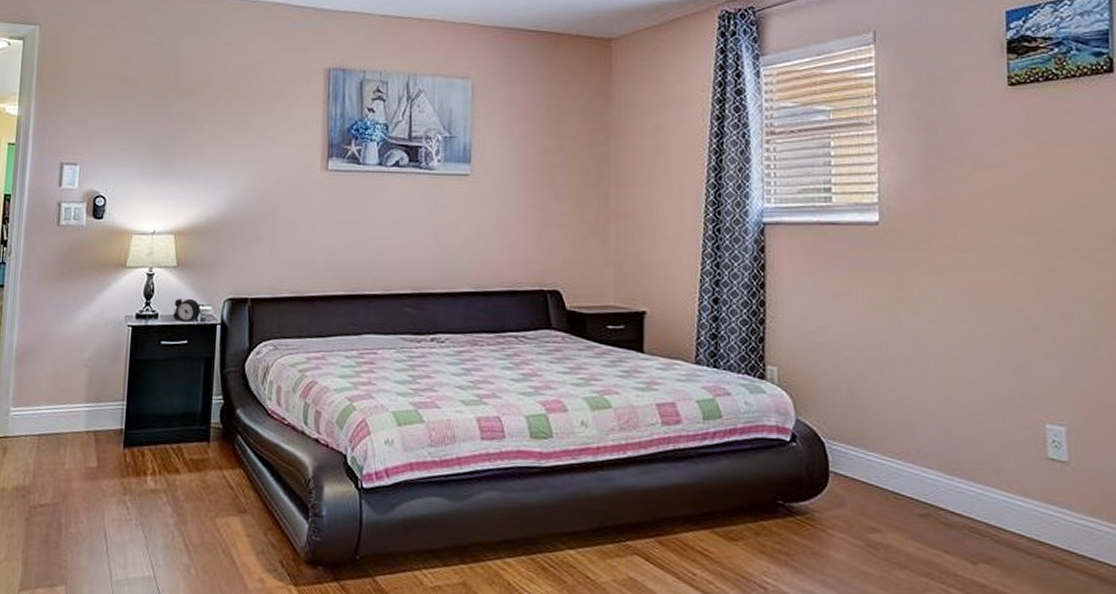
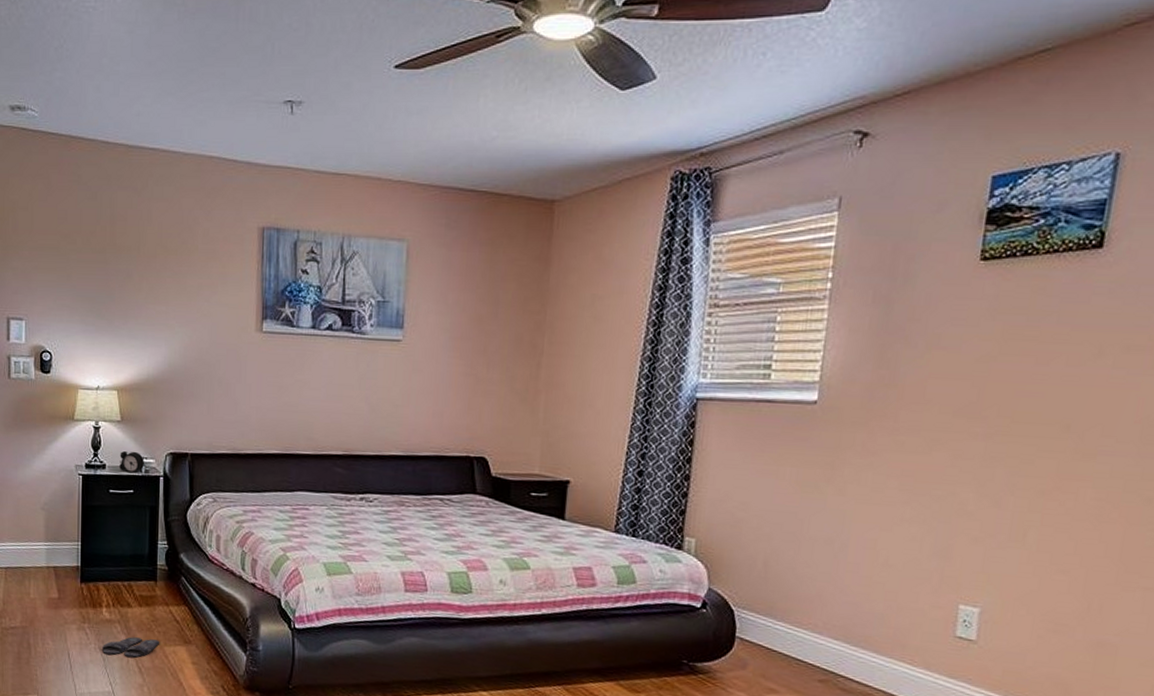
slippers: none [145,508,211,534] -> present [102,637,160,658]

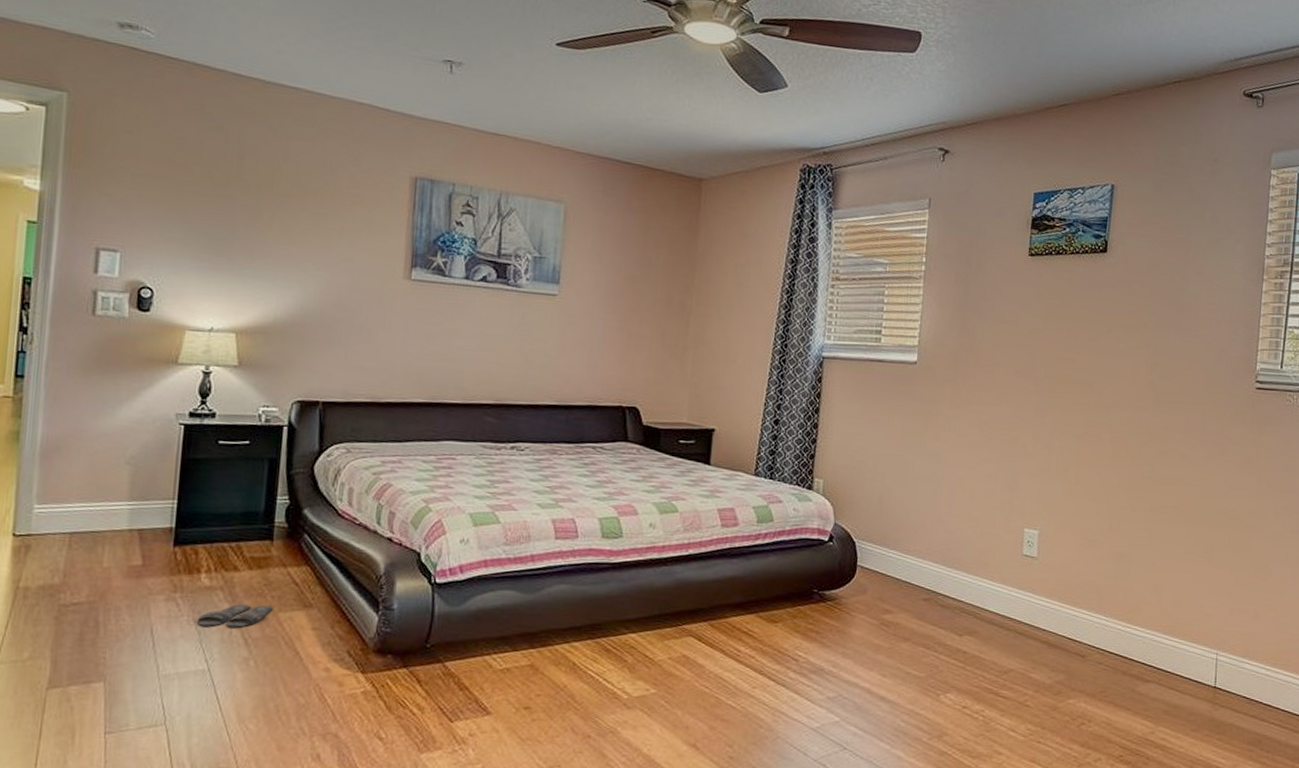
alarm clock: present [119,451,144,474] -> none [233,398,265,423]

